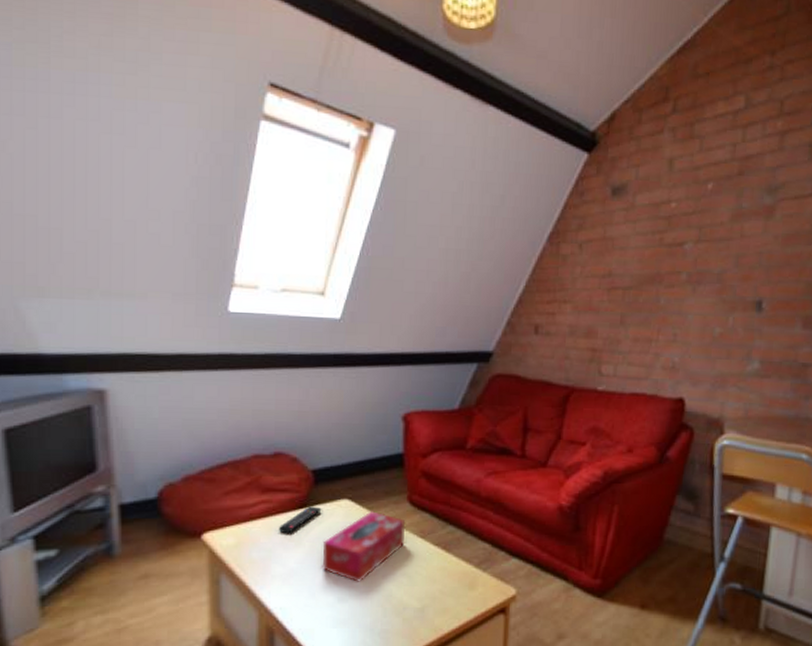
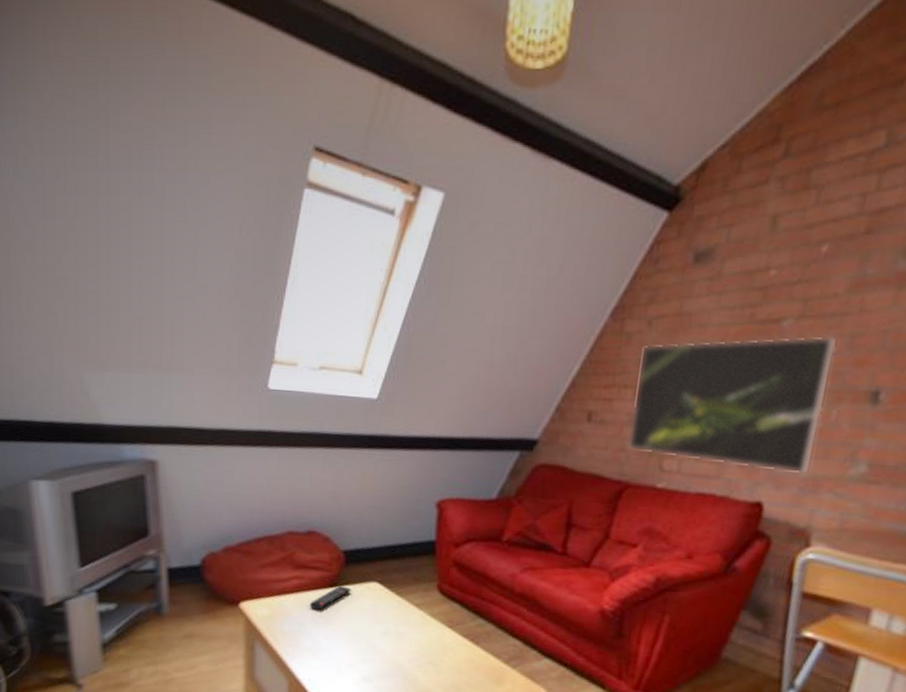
tissue box: present [322,511,406,582] -> none [350,596,434,664]
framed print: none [571,255,727,373] -> present [628,335,836,475]

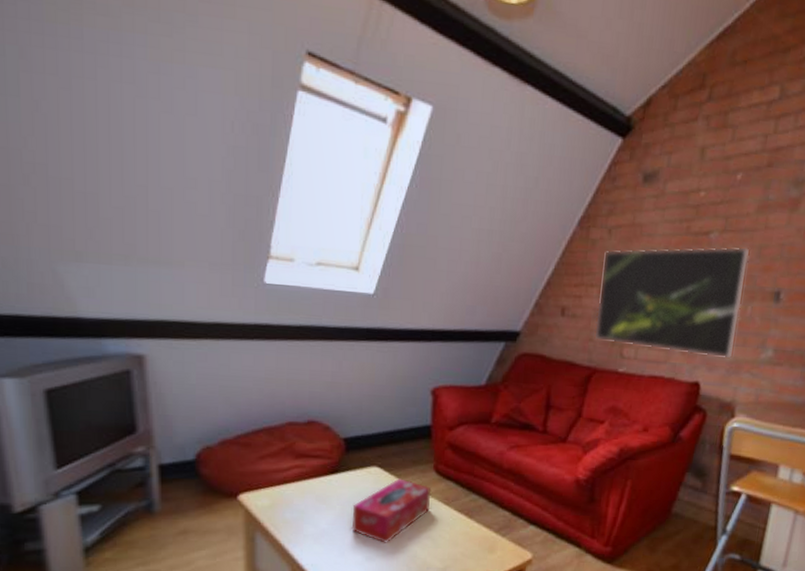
remote control: present [310,585,352,611] -> none [311,472,352,497]
tissue box: none [350,596,434,664] -> present [352,478,431,543]

